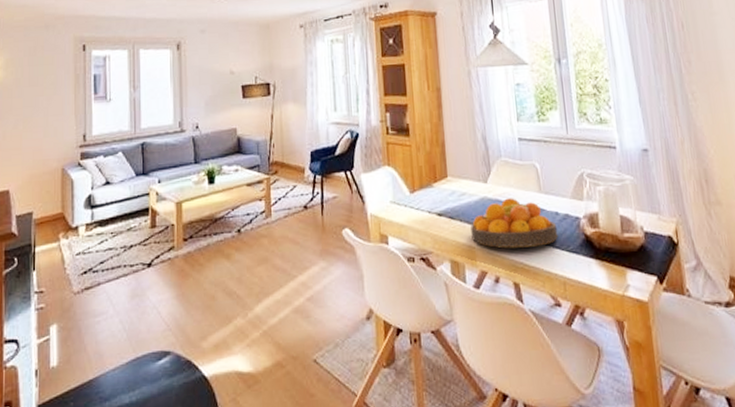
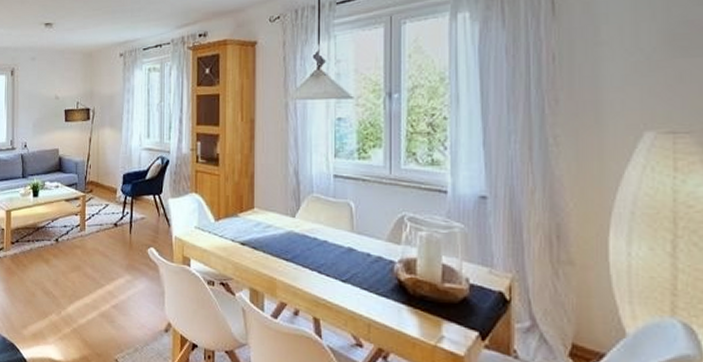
fruit bowl: present [471,198,559,248] -> none [274,234,368,286]

